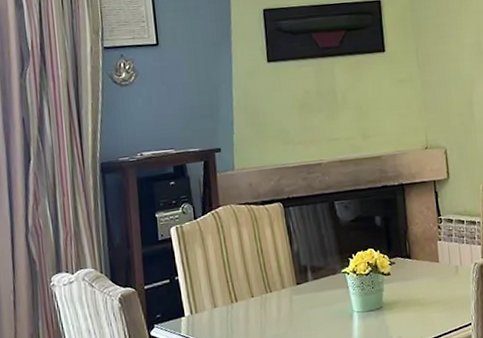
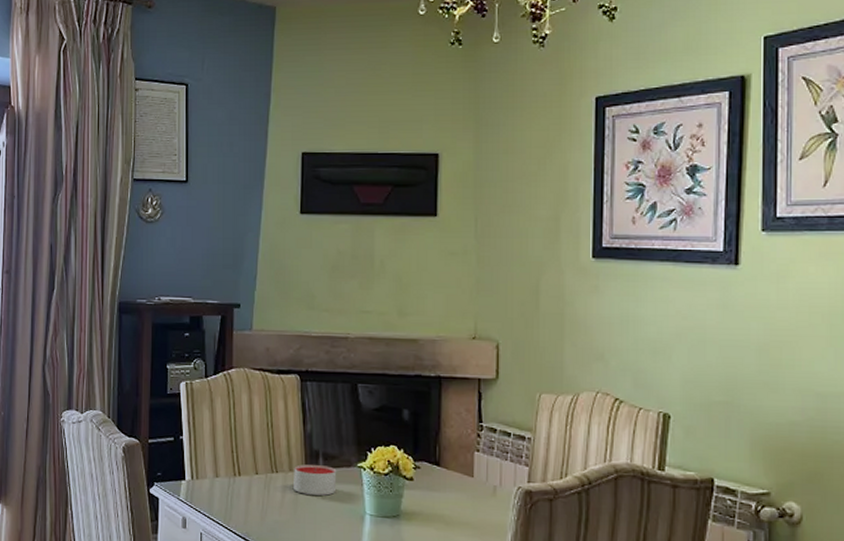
candle: none [286,277,325,307] -> present [294,464,337,496]

